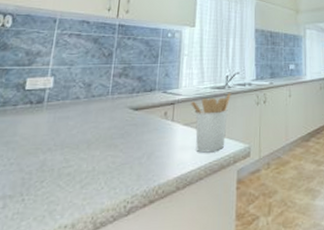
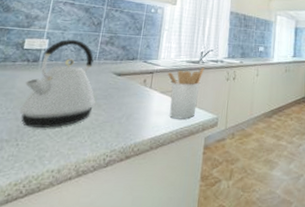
kettle: none [24,74,111,178] -> present [20,39,95,128]

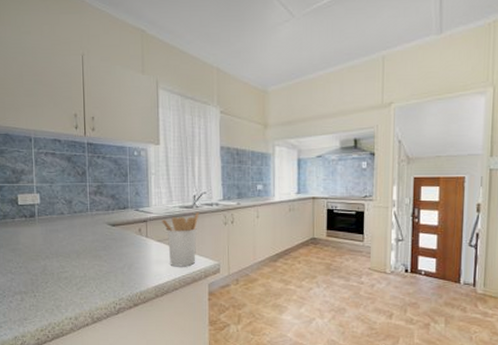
kettle: present [20,39,95,128] -> none [27,191,96,280]

